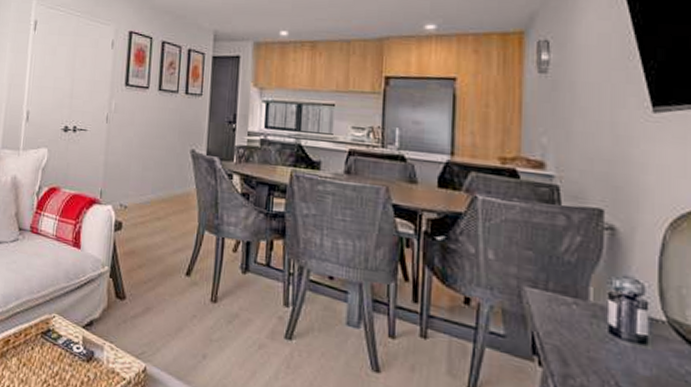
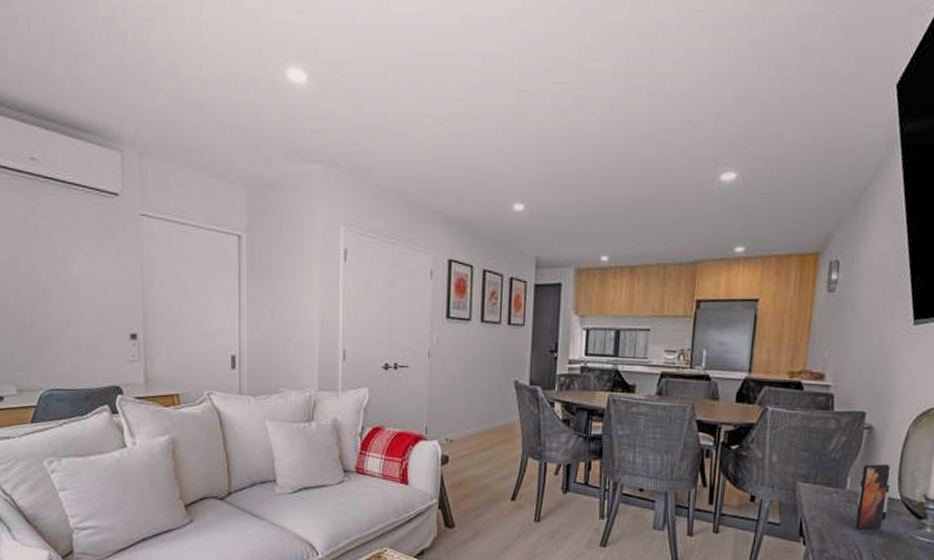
smartphone: none [607,272,646,358] -> present [855,463,891,531]

